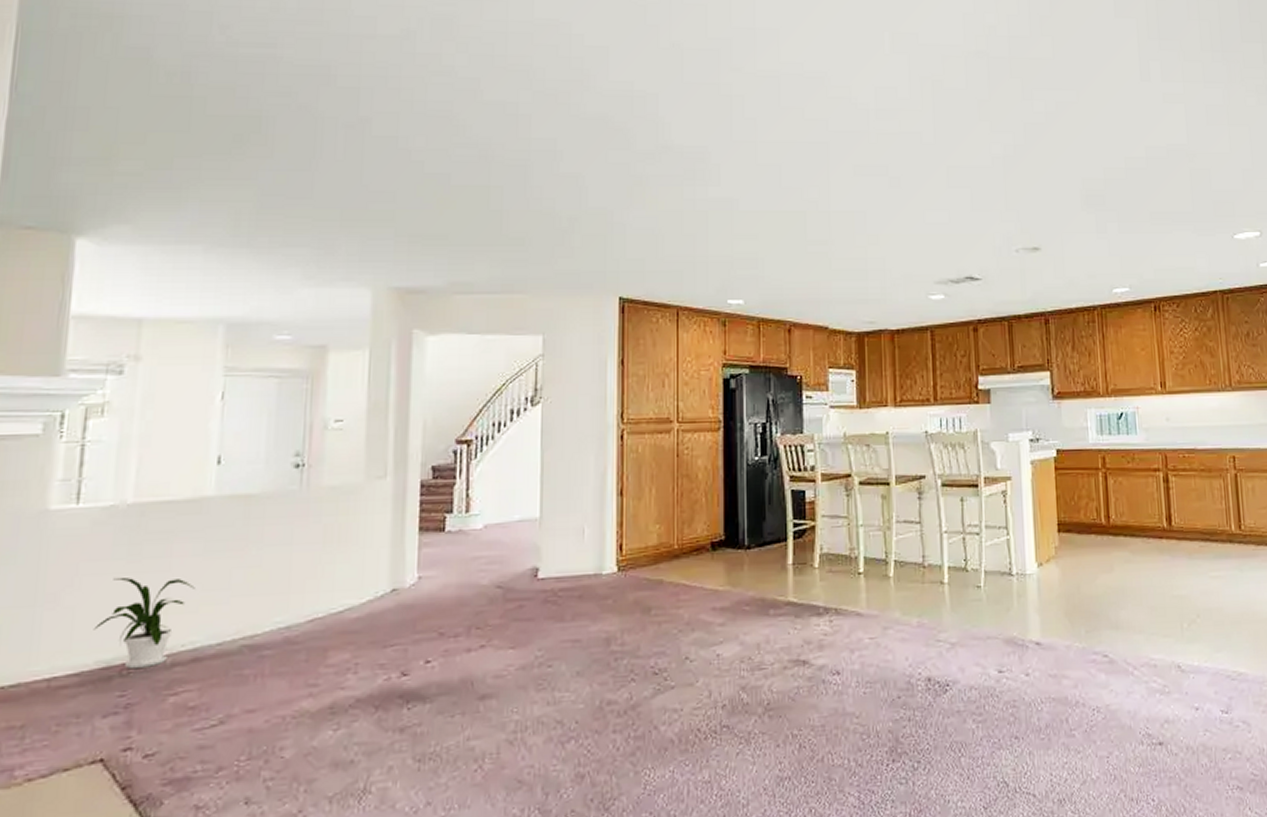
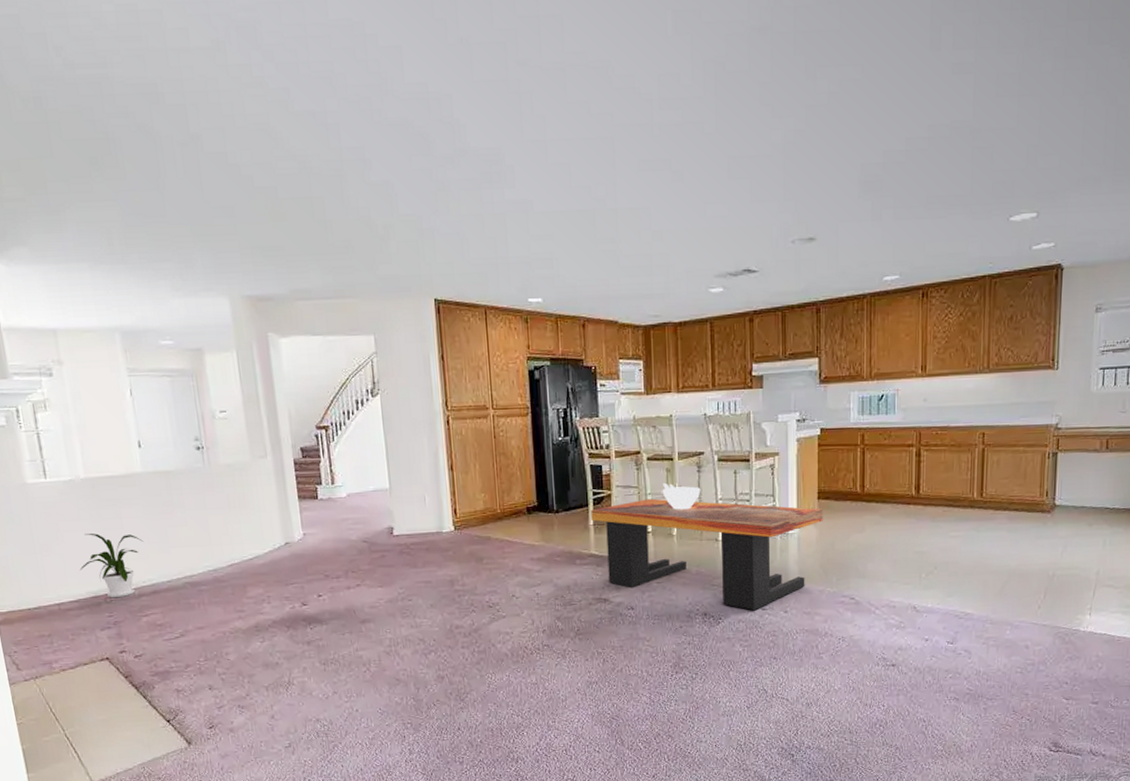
coffee table: none [790,531,1065,674] -> present [591,498,823,611]
decorative bowl: none [876,512,923,546] -> present [662,483,701,510]

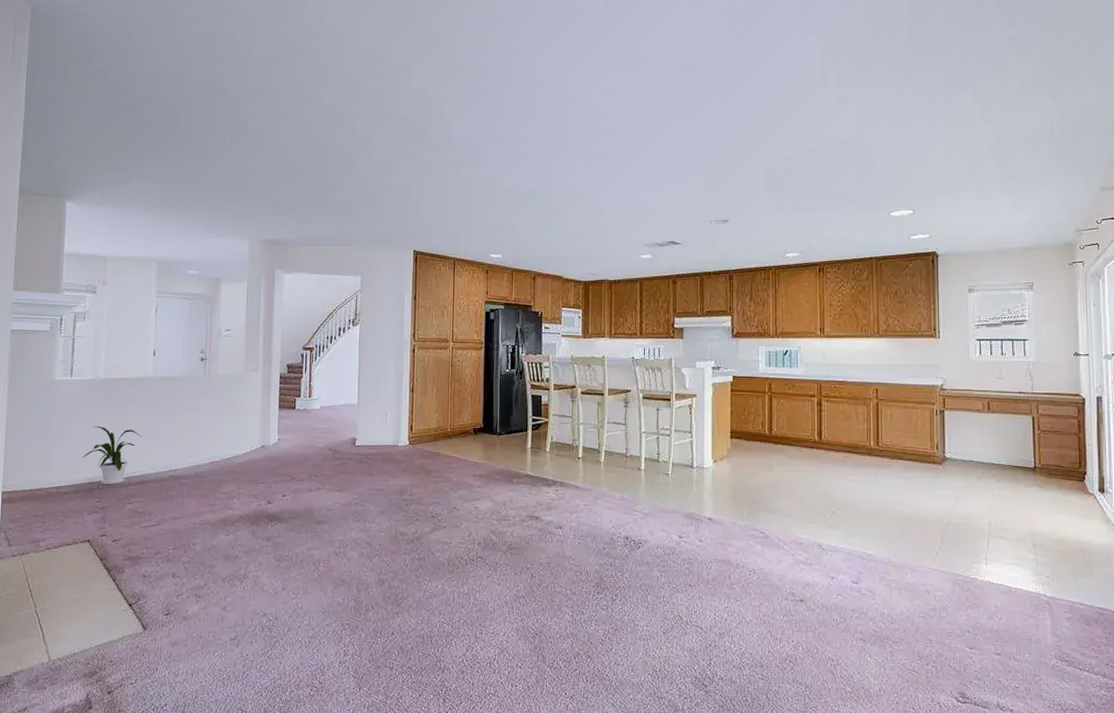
coffee table: present [591,498,823,611] -> none [529,428,735,538]
decorative bowl: present [662,483,701,510] -> none [593,415,627,440]

